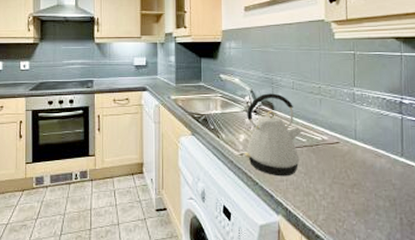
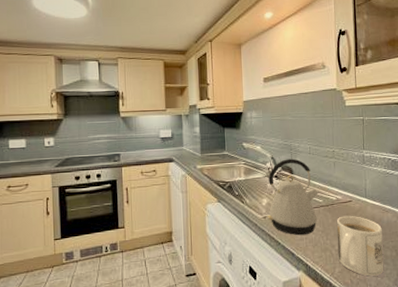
mug: none [321,158,375,227] -> present [337,215,384,276]

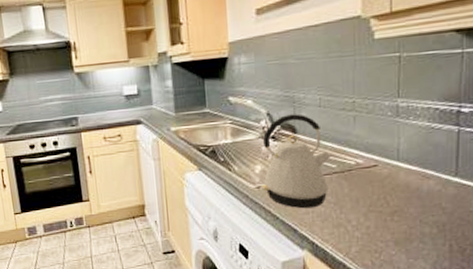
mug: present [337,215,384,276] -> none [355,183,419,258]

